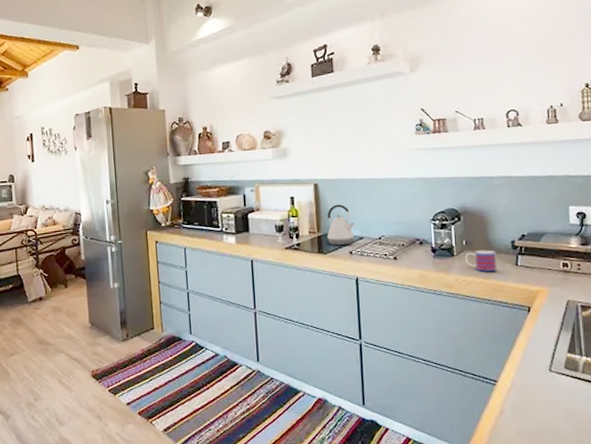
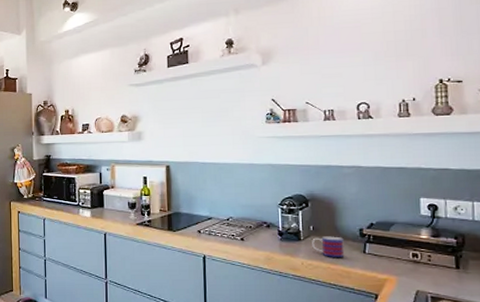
kettle: present [326,204,355,246] -> none [176,185,204,225]

